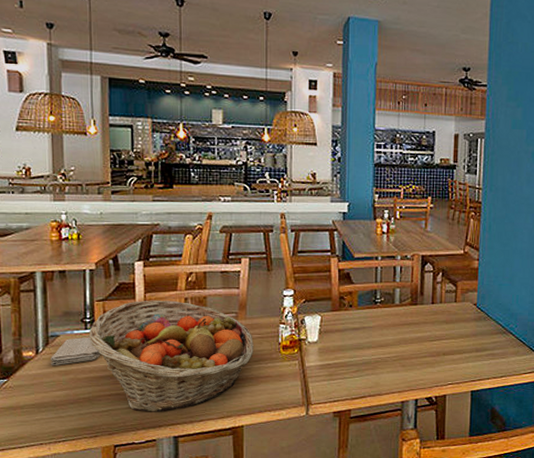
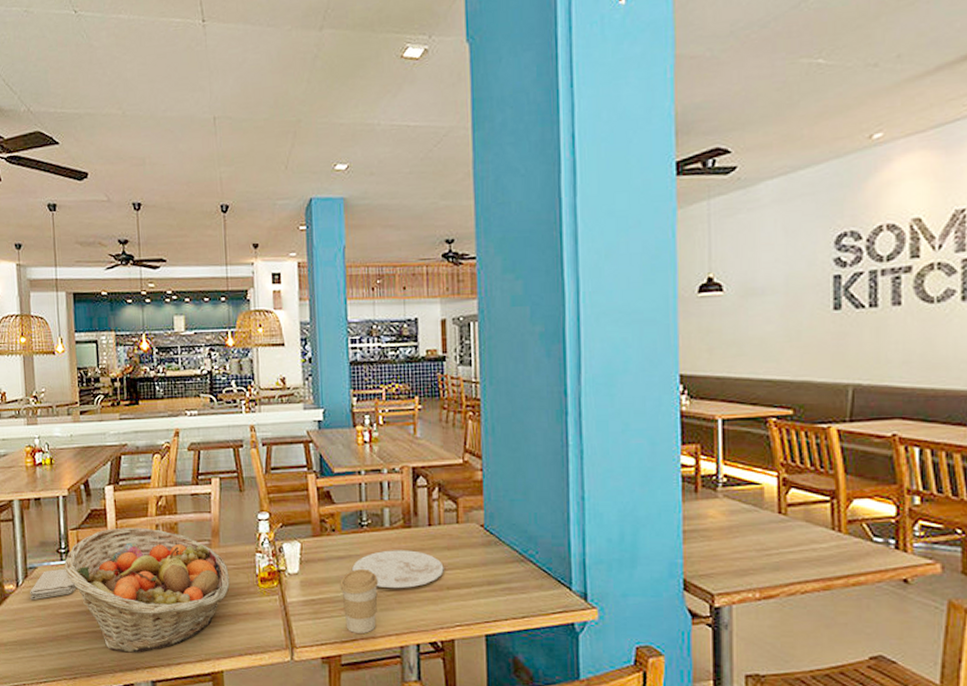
coffee cup: none [353,338,387,391] -> present [340,568,379,633]
plate: none [365,323,442,355] -> present [352,550,444,589]

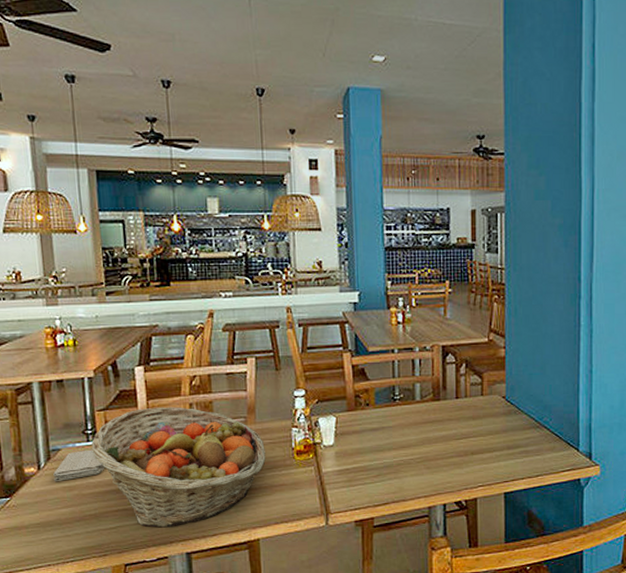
coffee cup: present [340,568,379,633] -> none [373,438,409,497]
plate: present [352,550,444,589] -> none [385,421,469,456]

